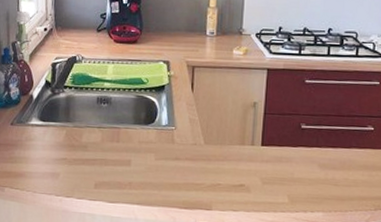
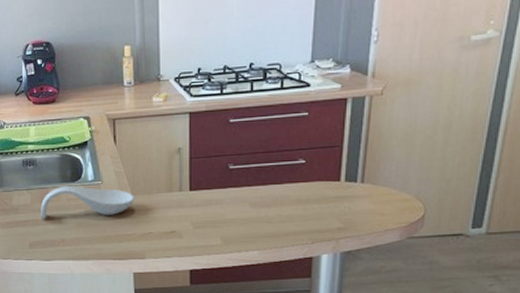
spoon rest: none [110,128,207,163] -> present [40,186,135,219]

